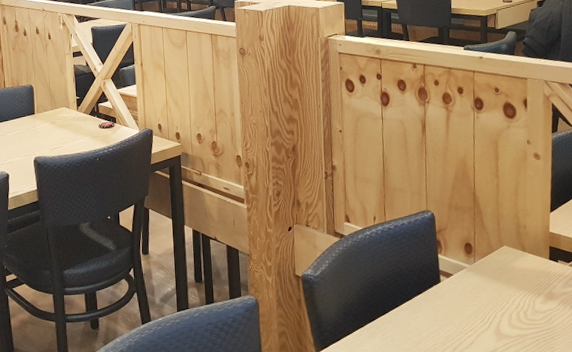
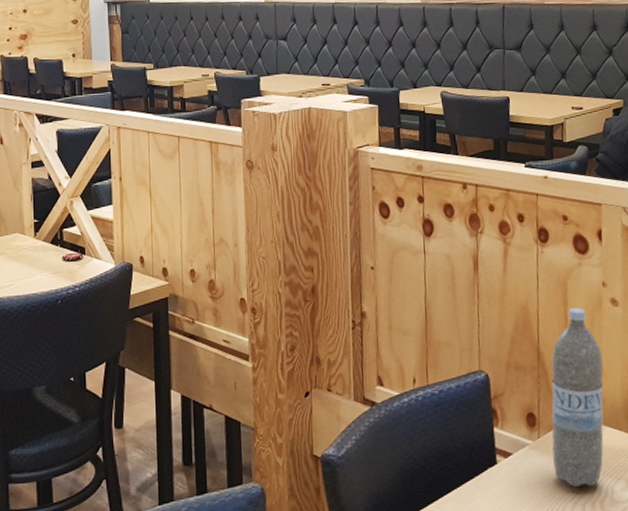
water bottle: none [485,160,528,301] -> present [551,307,604,488]

